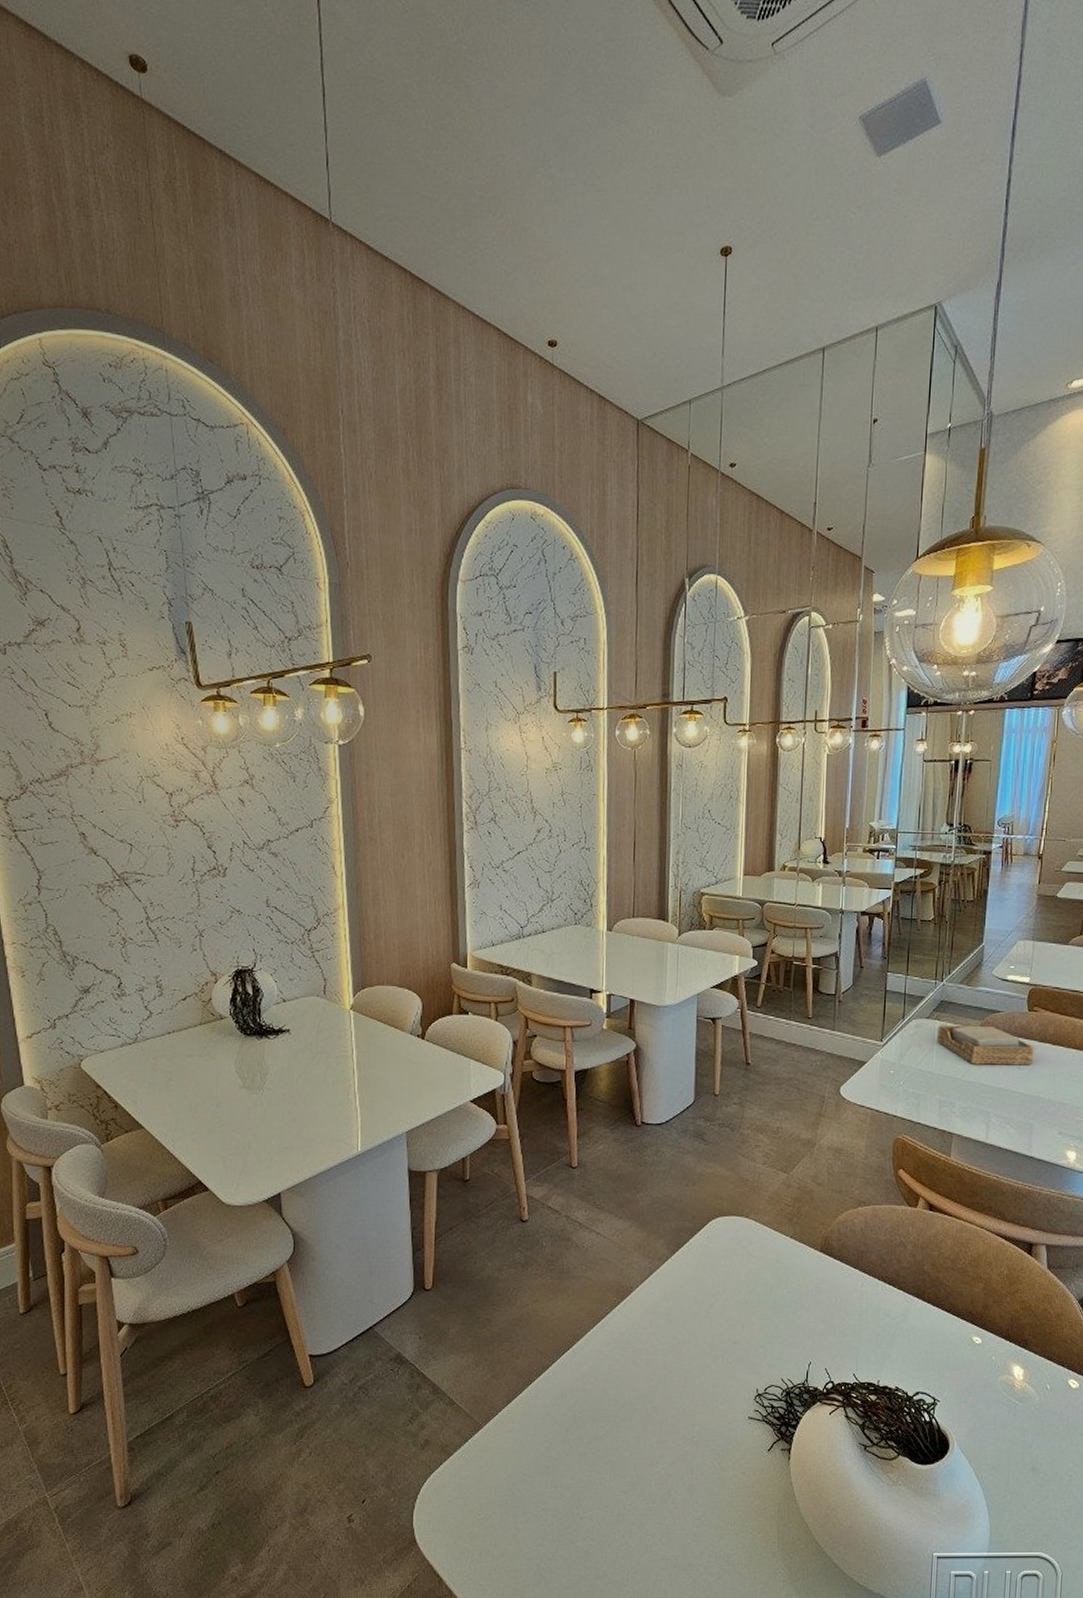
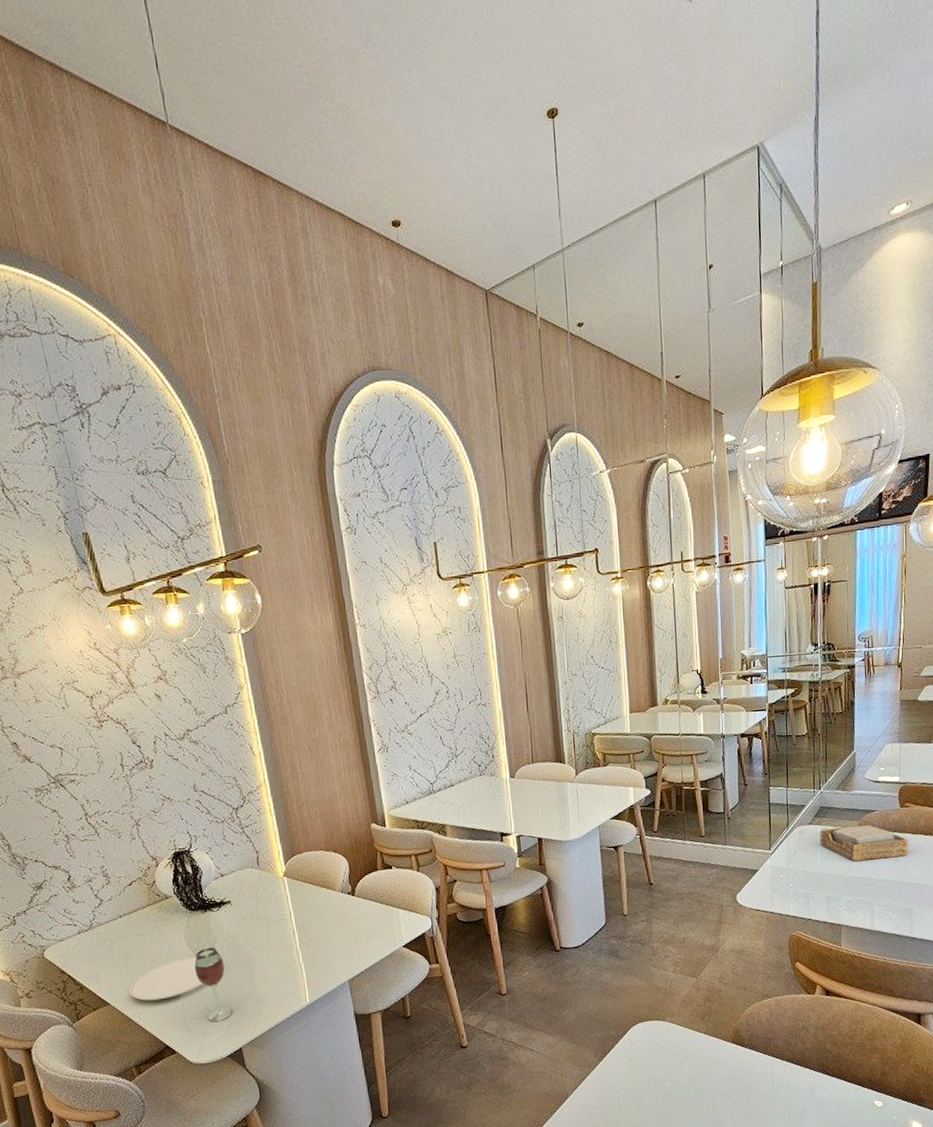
plate: none [167,1085,248,1130] -> present [129,956,203,1001]
wineglass: none [241,1077,276,1161] -> present [194,947,232,1023]

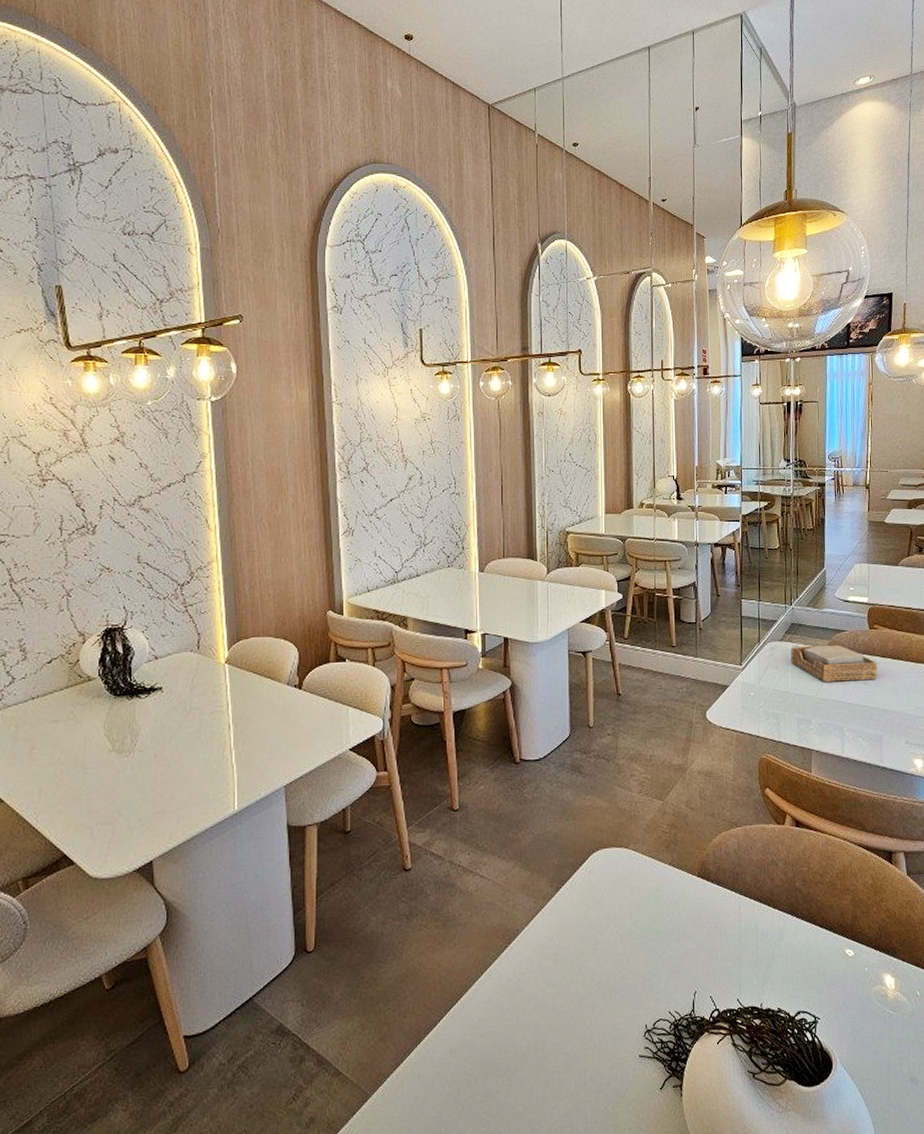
plate: present [129,956,203,1001] -> none [29,749,118,800]
wineglass: present [194,947,232,1023] -> none [110,739,147,829]

